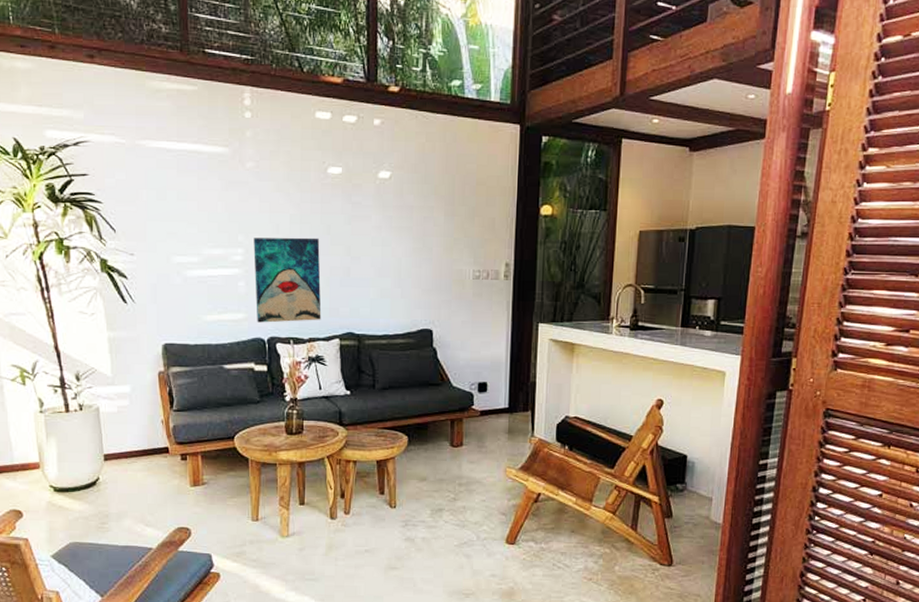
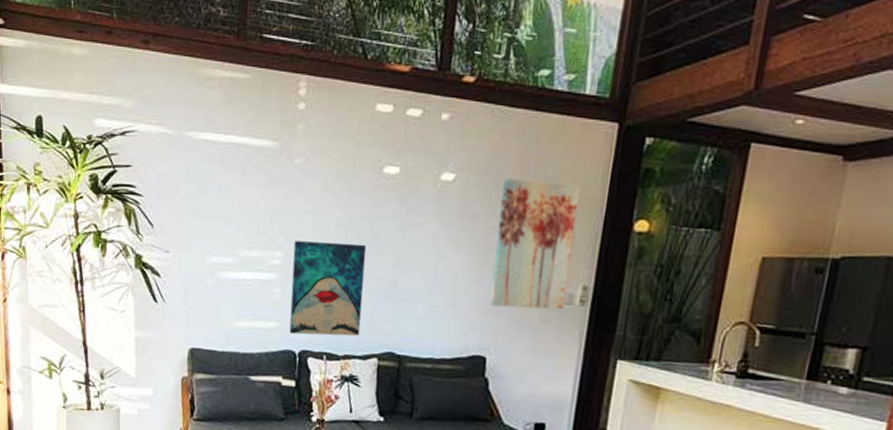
wall art: none [430,174,495,286] -> present [489,178,580,310]

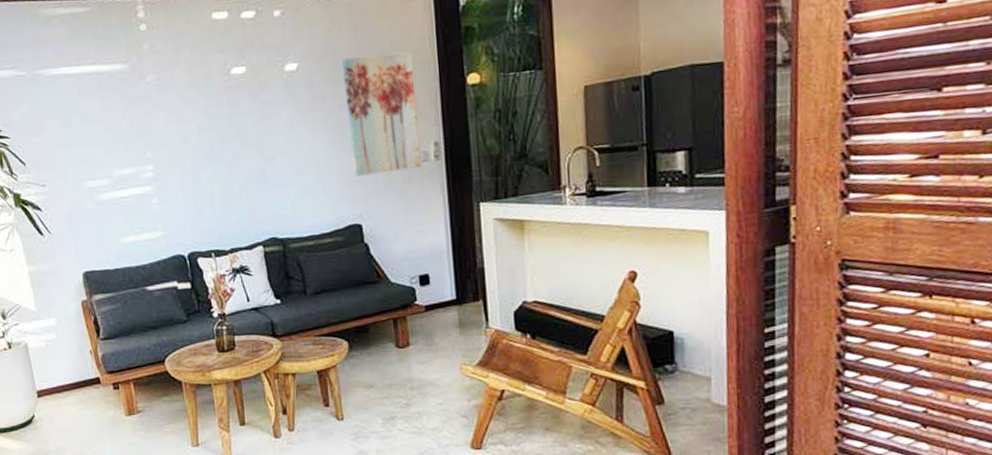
wall art: present [289,241,366,336] -> none [162,143,242,239]

